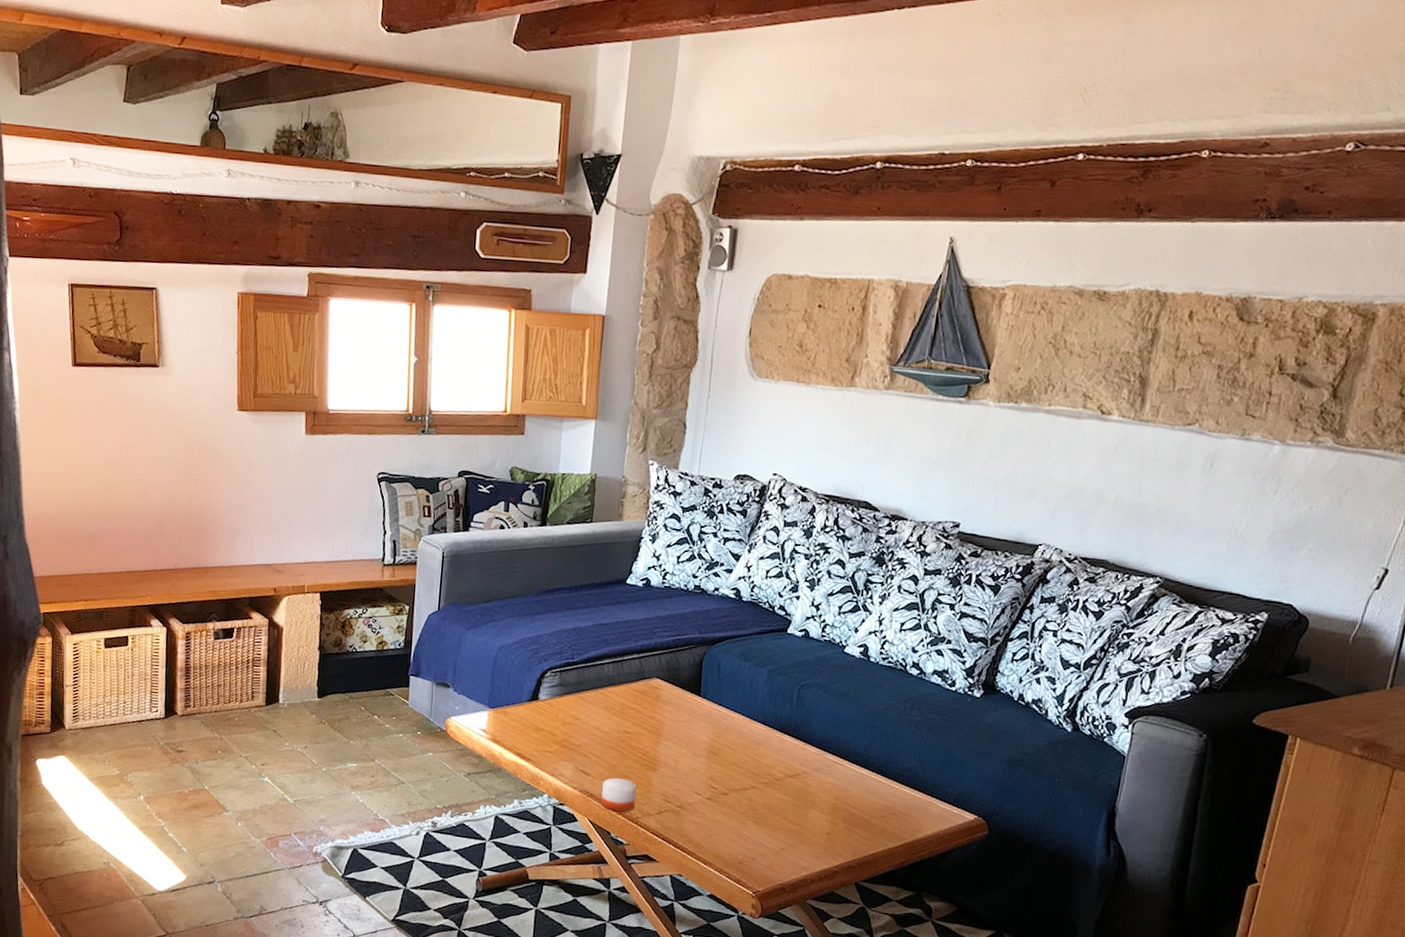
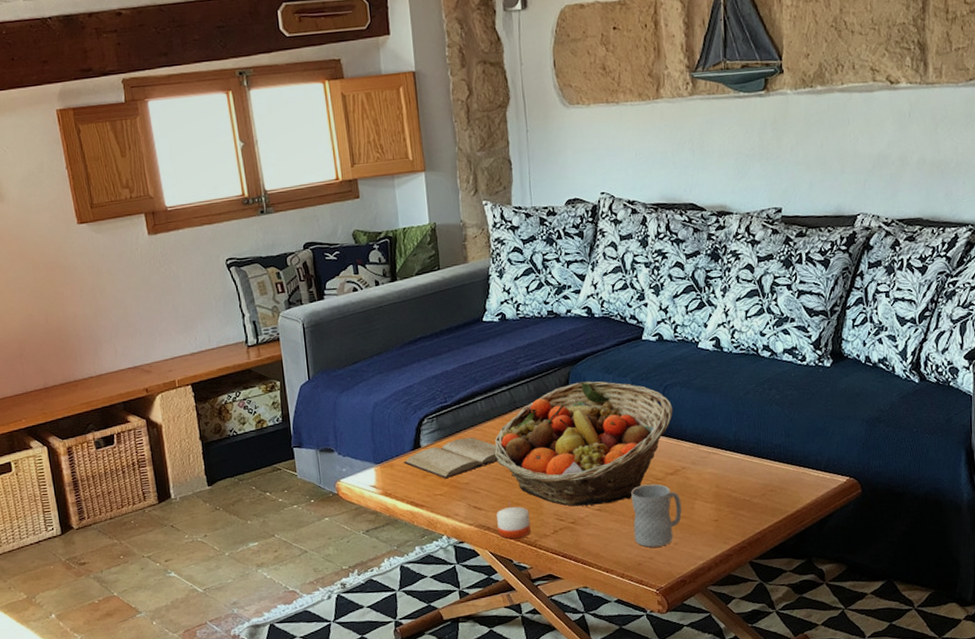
book: none [518,698,617,737] -> present [403,437,498,479]
fruit basket: none [612,663,806,795] -> present [494,381,673,507]
mug: none [740,782,796,849] -> present [631,484,682,547]

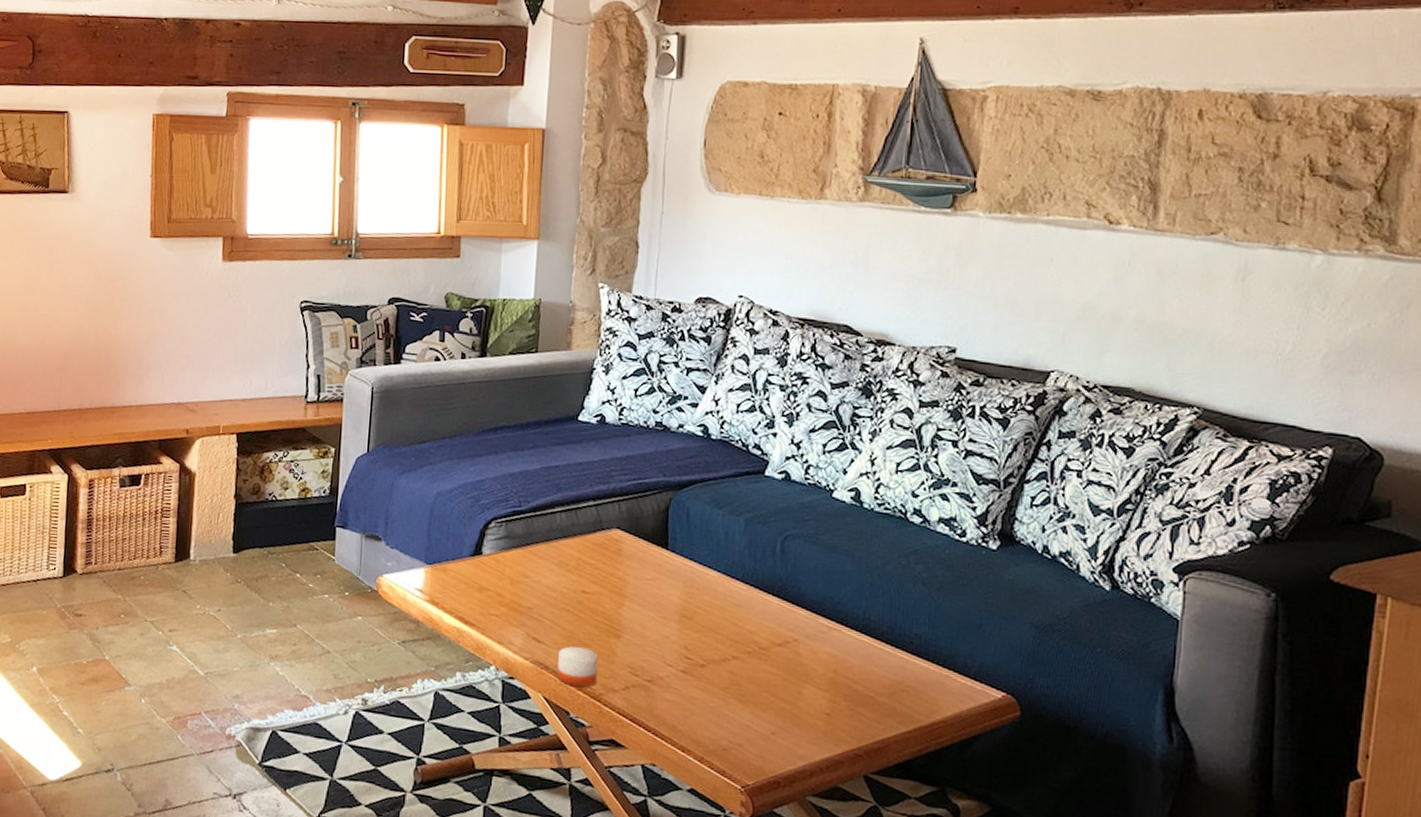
book: present [403,437,498,479] -> none [458,552,572,598]
fruit basket: present [494,381,673,507] -> none [567,511,792,667]
mug: present [631,484,682,547] -> none [722,651,787,733]

